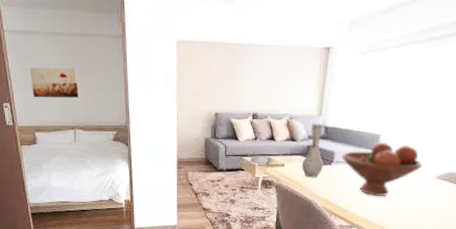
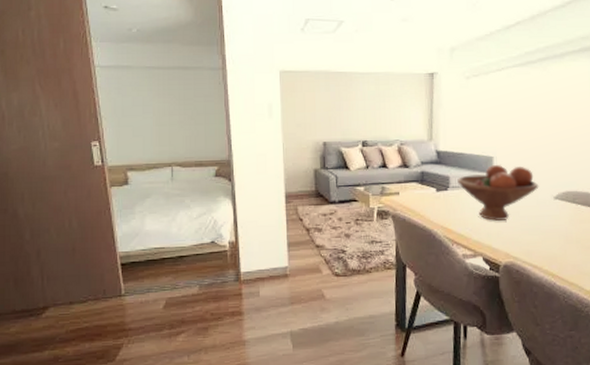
wall art: present [30,68,79,98] -> none [123,102,176,135]
vase: present [301,124,324,178] -> none [417,148,440,205]

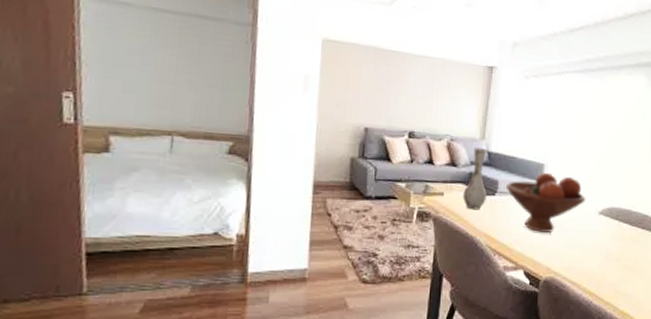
vase: none [417,148,440,205] -> present [462,148,487,210]

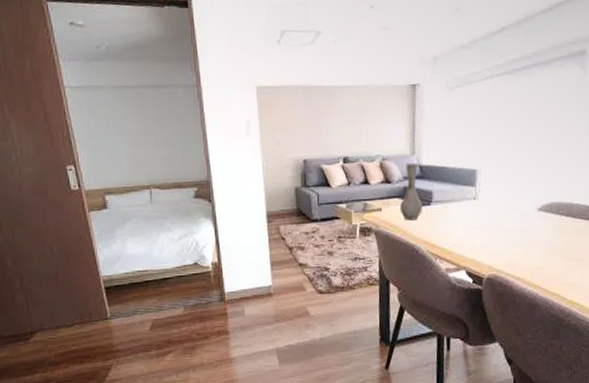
fruit bowl: present [506,172,586,232] -> none [440,177,523,234]

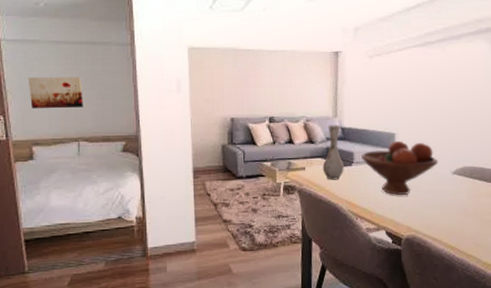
wall art: none [96,122,153,158] -> present [29,77,83,109]
fruit bowl: none [440,177,523,234] -> present [361,140,439,195]

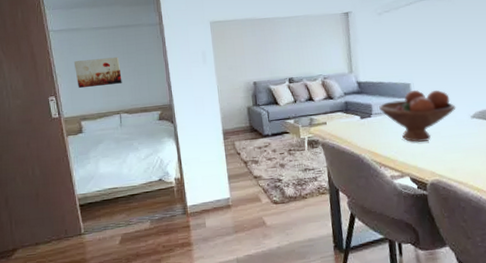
vase: present [322,125,344,180] -> none [342,80,364,133]

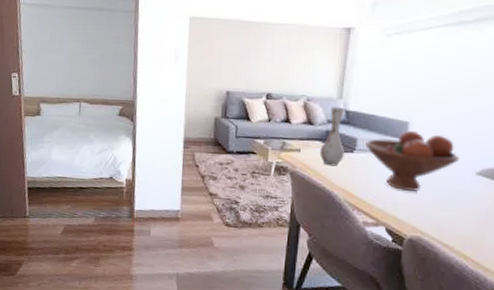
wall art: present [74,57,122,89] -> none [41,39,88,70]
vase: none [342,80,364,133] -> present [319,107,345,166]

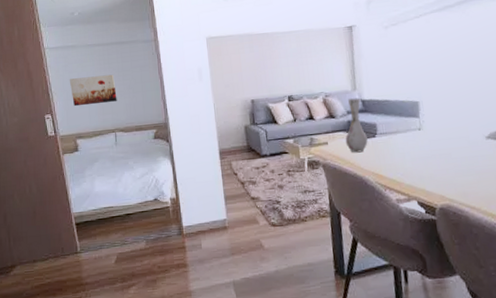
wall art: none [41,39,88,70] -> present [70,74,117,107]
fruit bowl: present [365,130,460,191] -> none [384,108,469,164]

